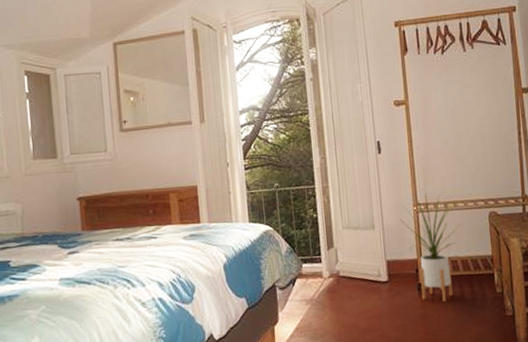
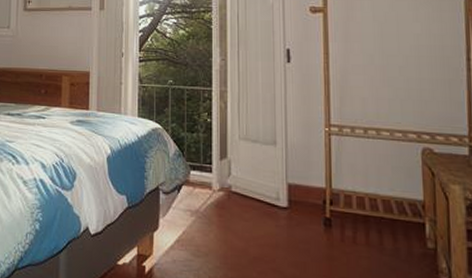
house plant: present [400,192,459,302] -> none [307,113,382,245]

